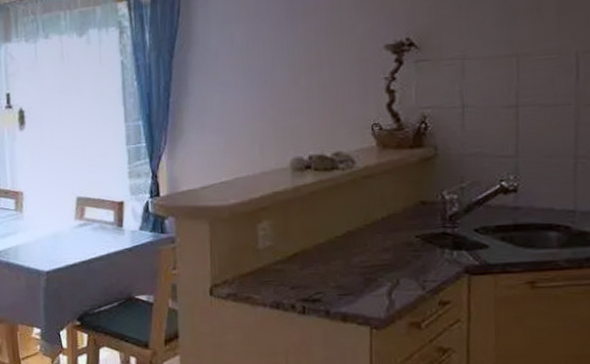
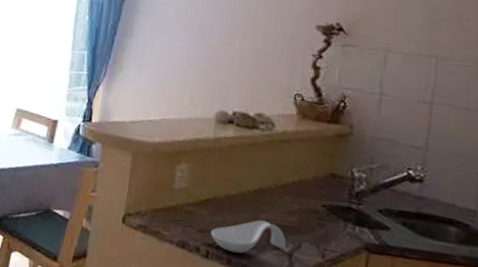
spoon rest: none [303,263,384,303] -> present [210,219,286,254]

